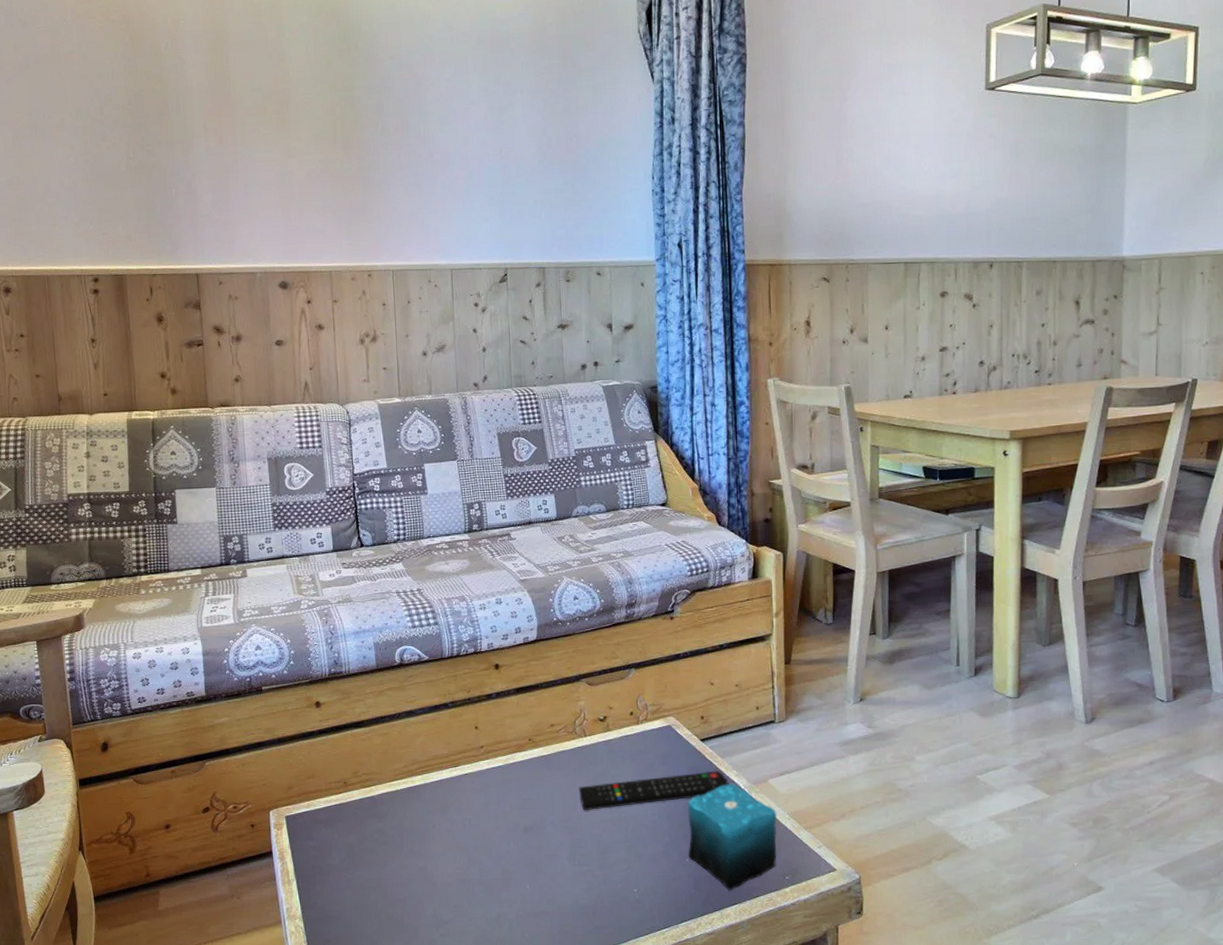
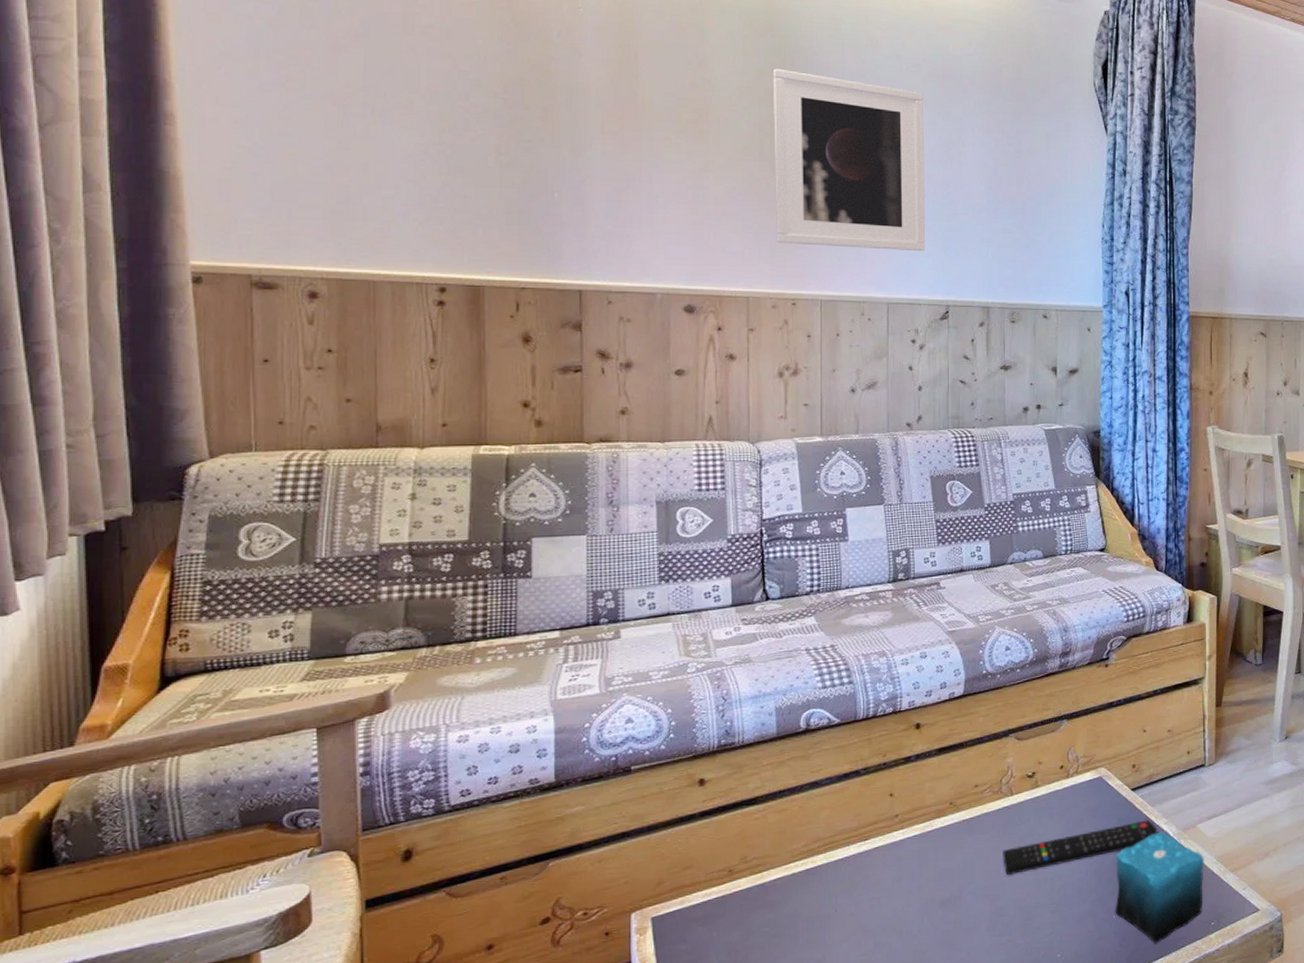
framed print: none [340,53,483,220] -> present [772,68,926,252]

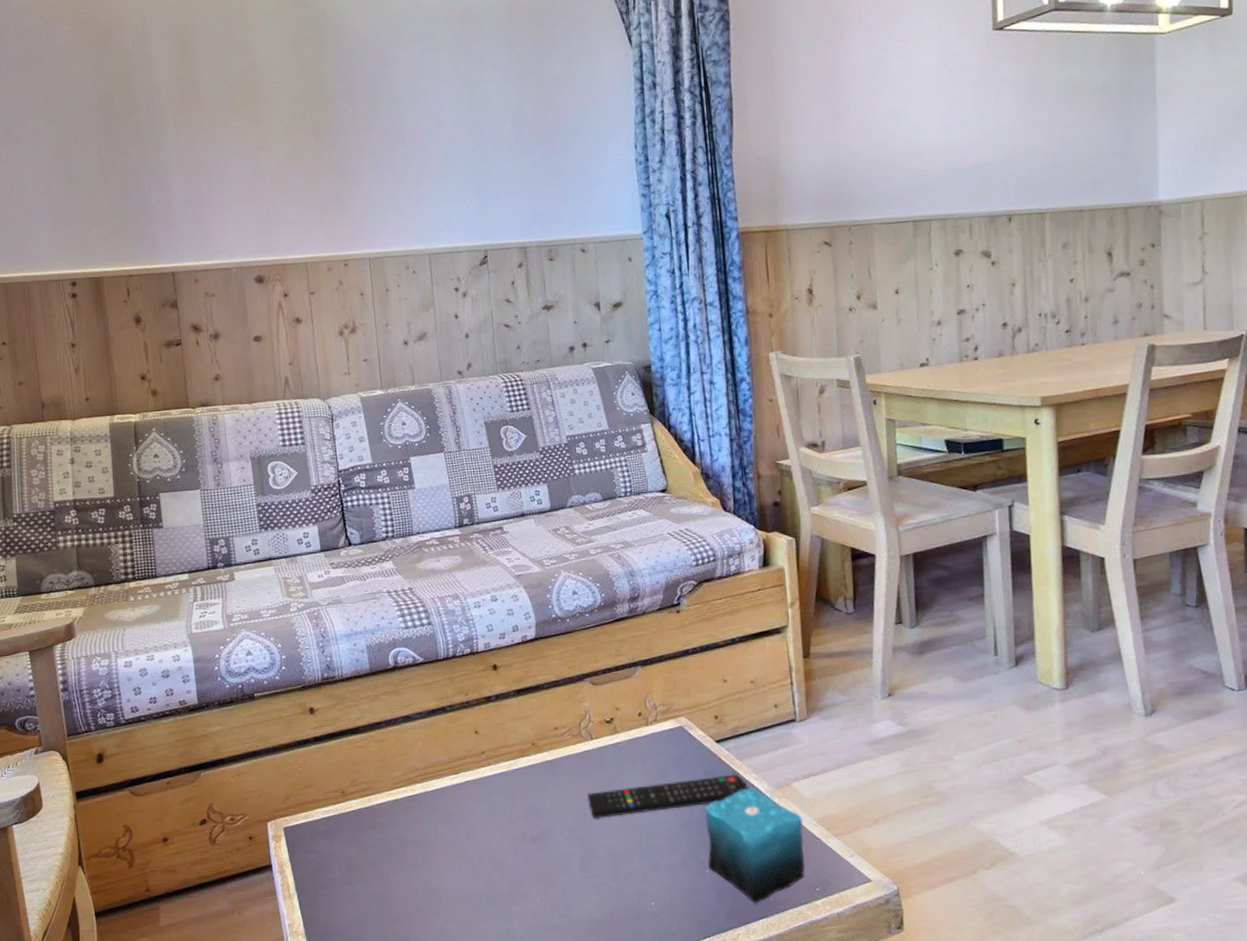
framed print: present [772,68,926,252] -> none [306,37,460,208]

